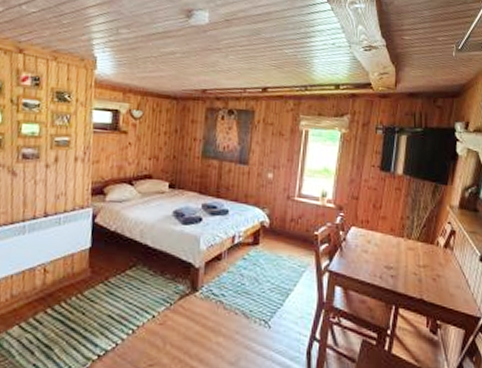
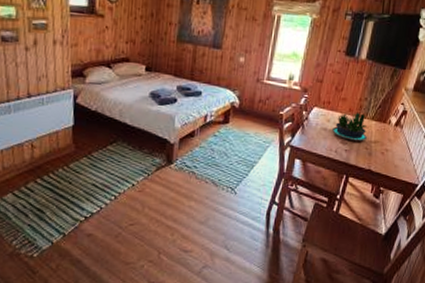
potted plant: none [374,233,415,266] -> present [332,113,368,141]

